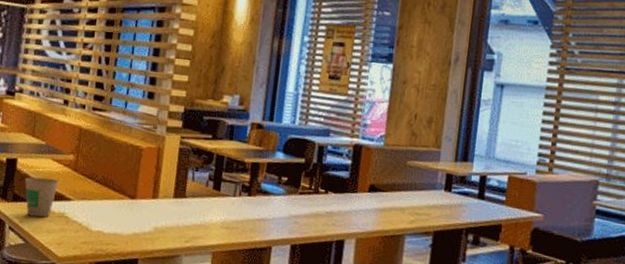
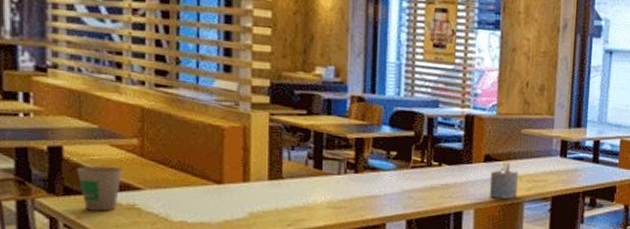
napkin holder: none [371,193,401,231] -> present [489,162,518,199]

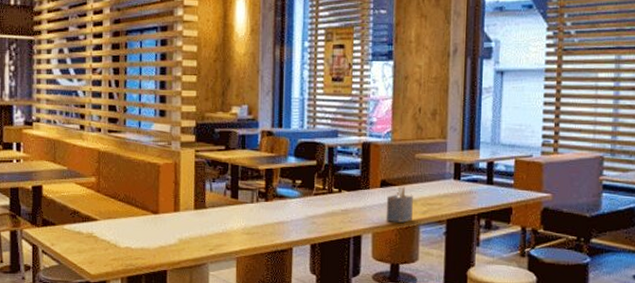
paper cup: present [77,166,122,211] -> none [52,201,84,239]

